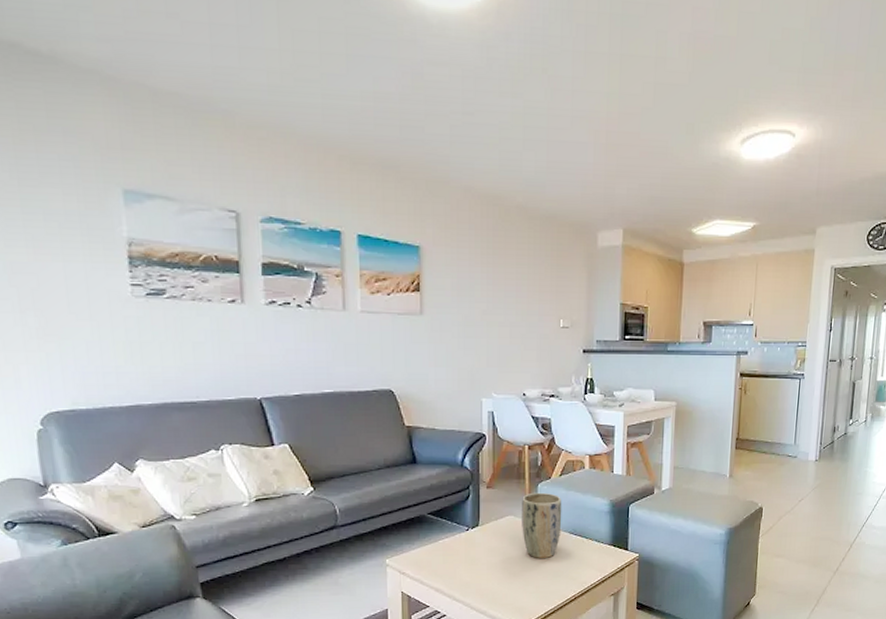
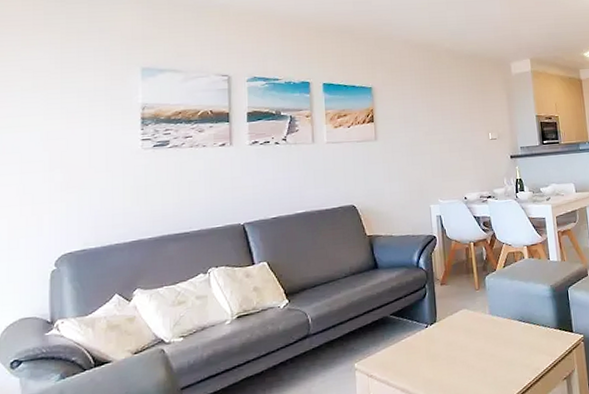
plant pot: present [522,492,562,558] -> none [473,284,511,349]

